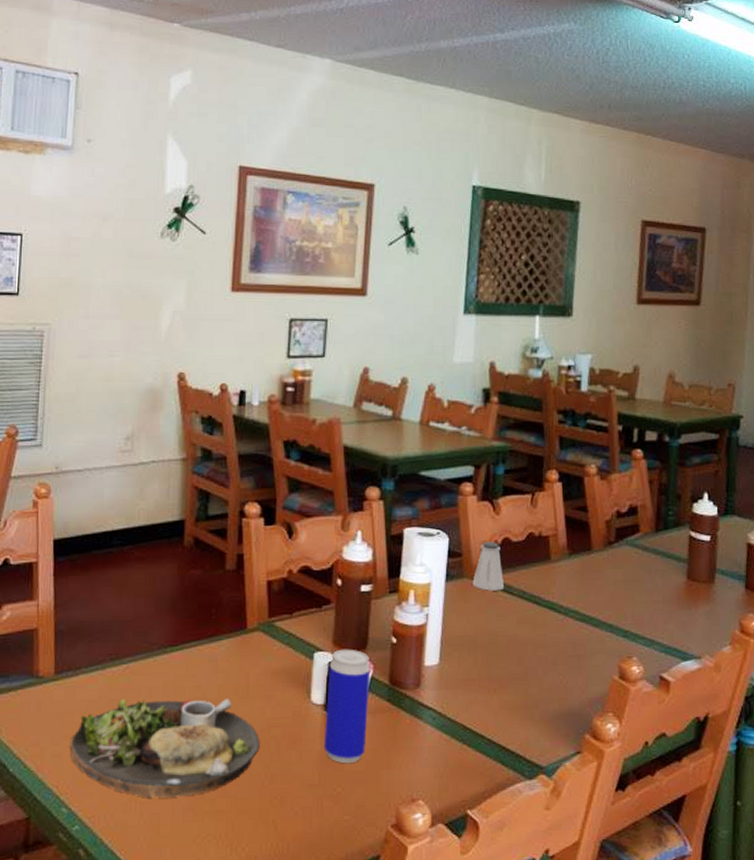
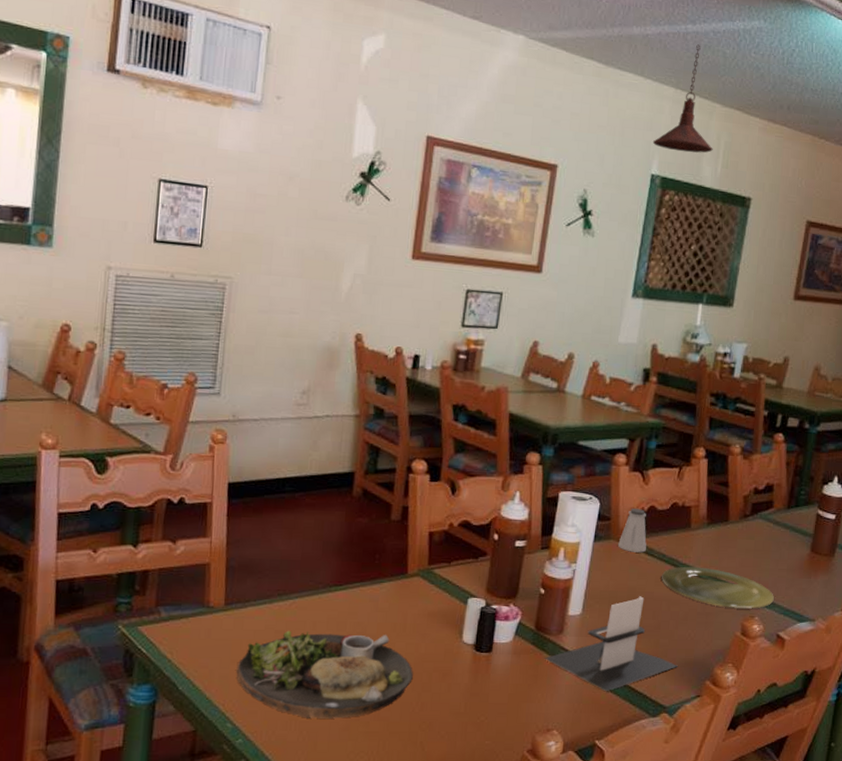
beverage can: present [323,649,370,764] -> none [471,596,519,697]
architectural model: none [402,640,552,753] -> present [544,596,678,692]
pendant light: none [470,52,535,161] -> present [652,44,713,153]
plate: none [523,603,652,649] -> present [661,566,774,609]

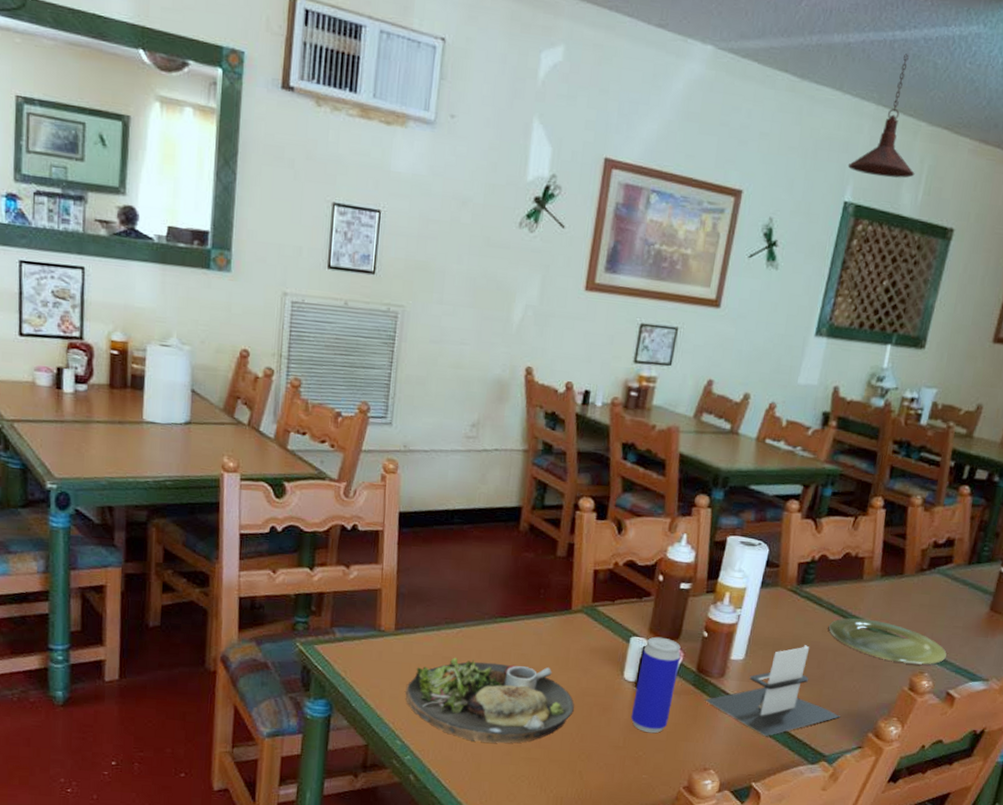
beverage can: none [471,596,519,697] -> present [630,636,681,734]
saltshaker: present [618,508,647,553] -> none [785,556,817,602]

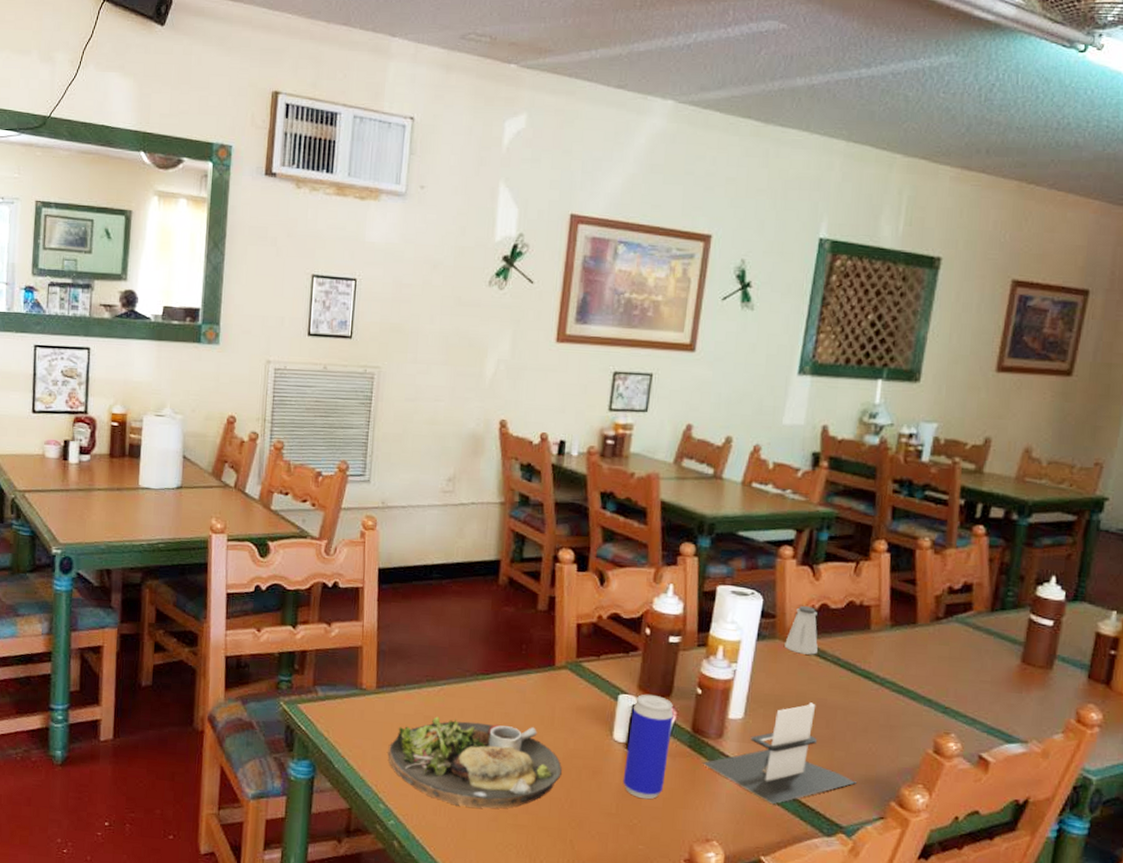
saltshaker: none [785,556,817,602] -> present [784,605,818,655]
plate: present [828,618,947,665] -> none [835,672,975,725]
pendant light: present [847,54,915,178] -> none [820,90,893,212]

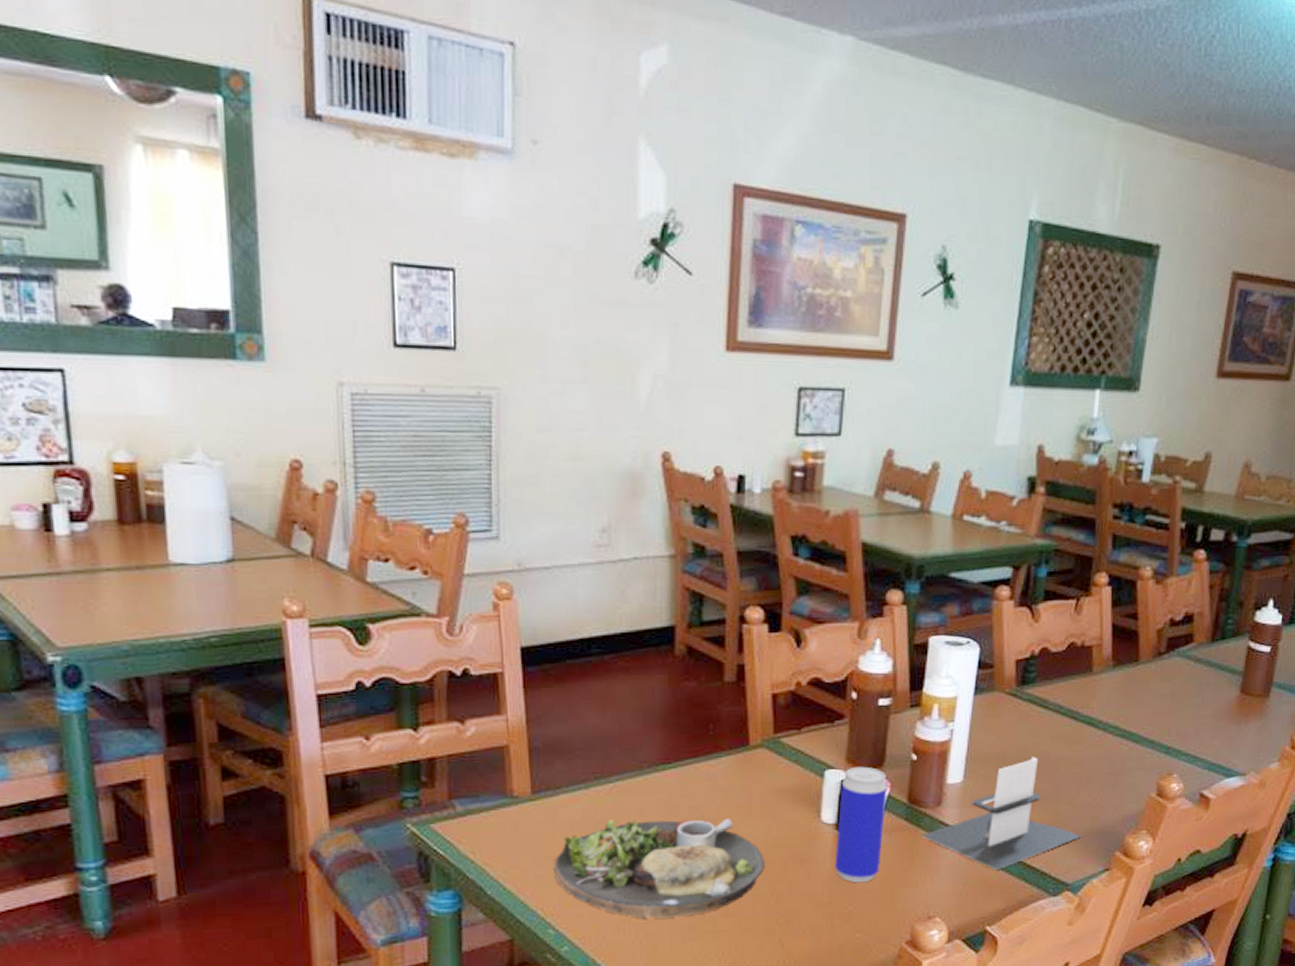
saltshaker: present [784,605,818,655] -> none [1004,651,1039,705]

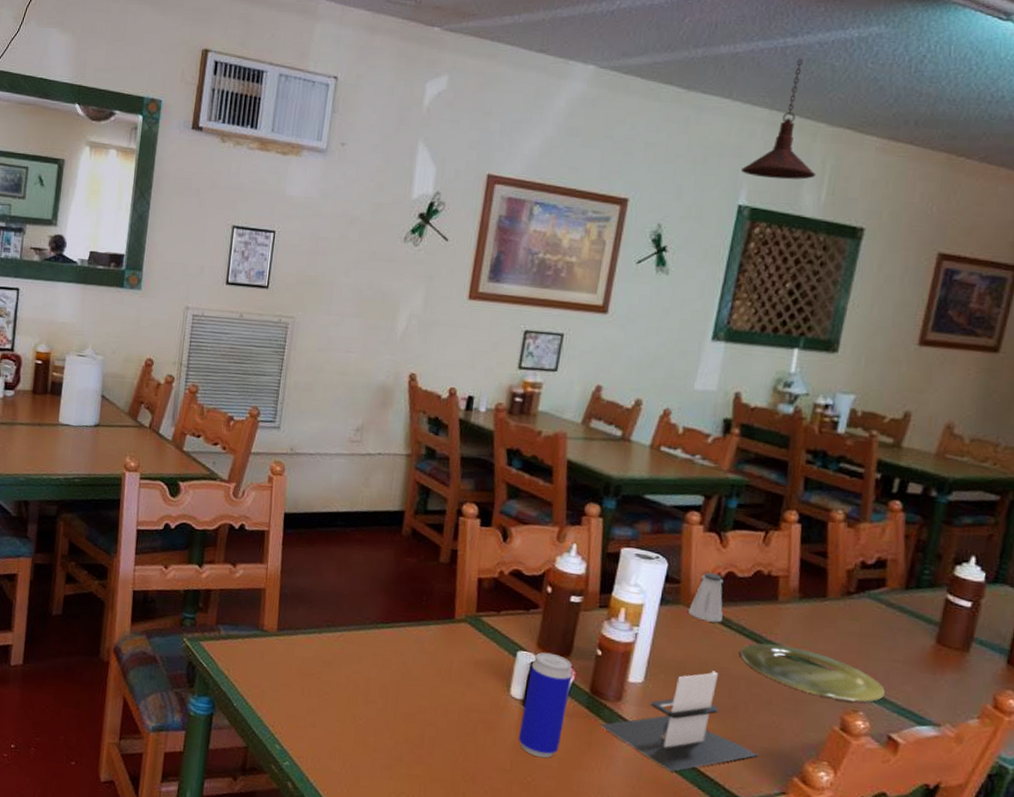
dinner plate: present [553,818,765,919] -> none [285,661,458,757]
saltshaker: none [1004,651,1039,705] -> present [688,572,723,623]
pendant light: none [1029,35,1109,188] -> present [740,59,816,180]
plate: none [1058,718,1196,765] -> present [739,643,885,703]

